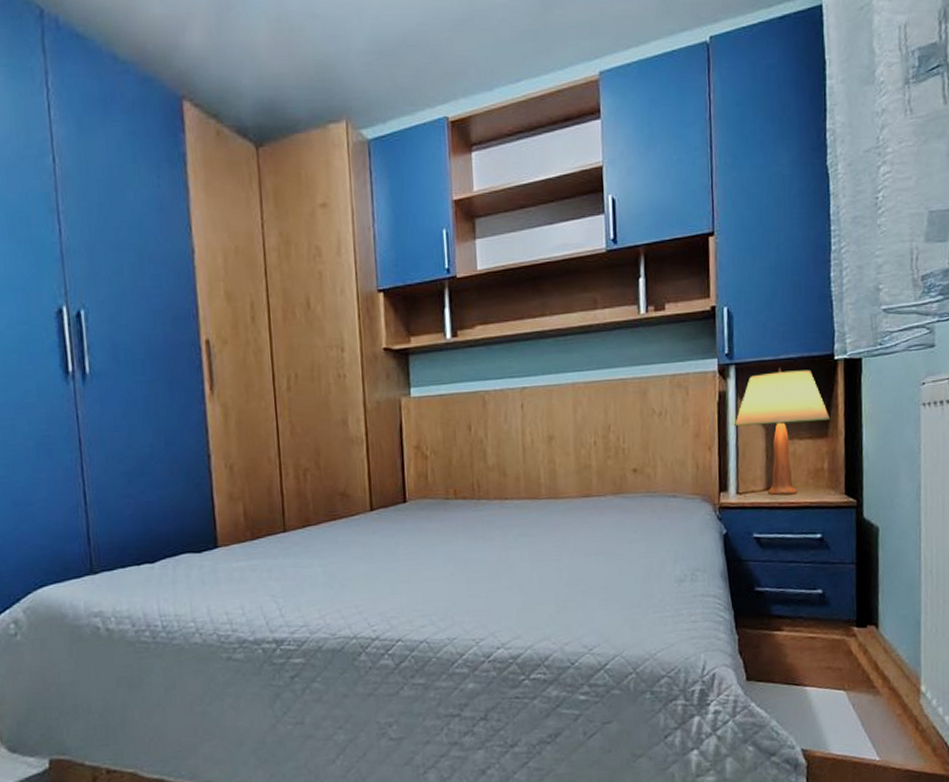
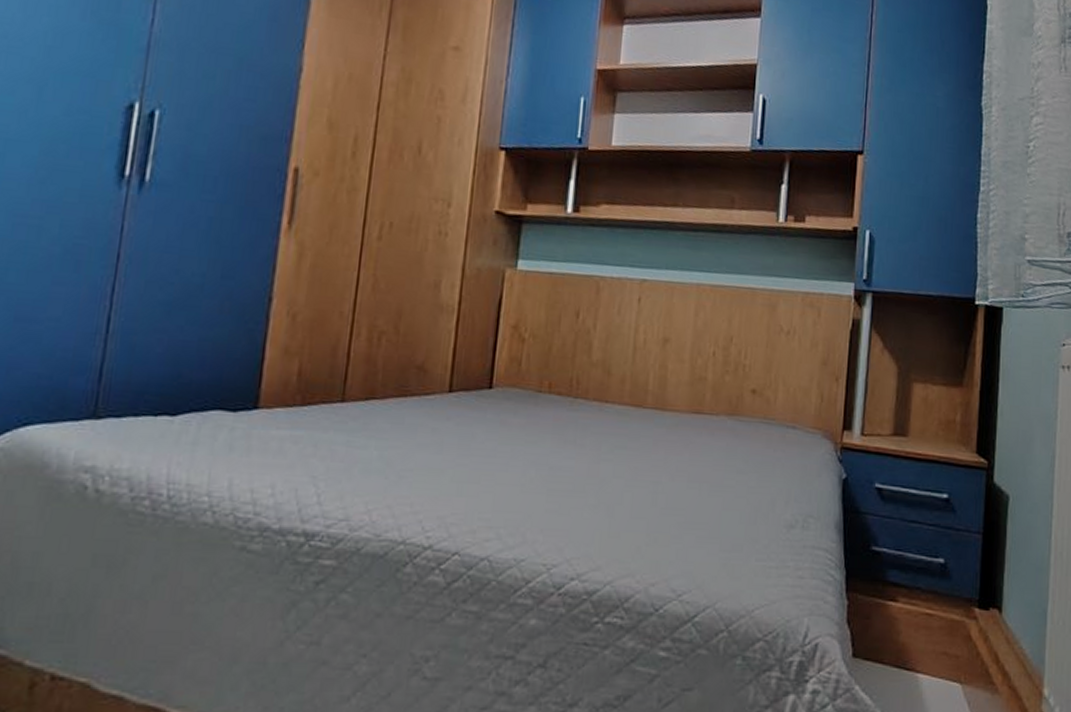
table lamp: present [733,367,831,496] -> none [865,303,967,445]

